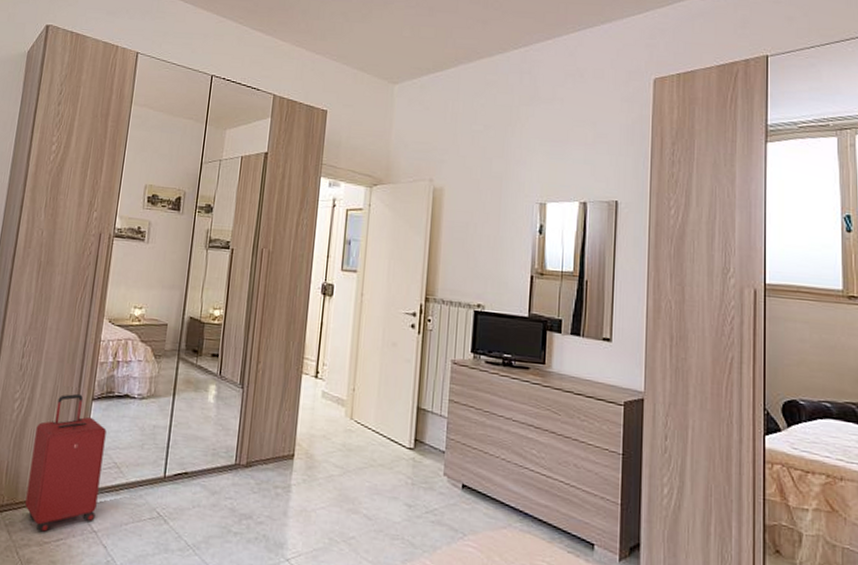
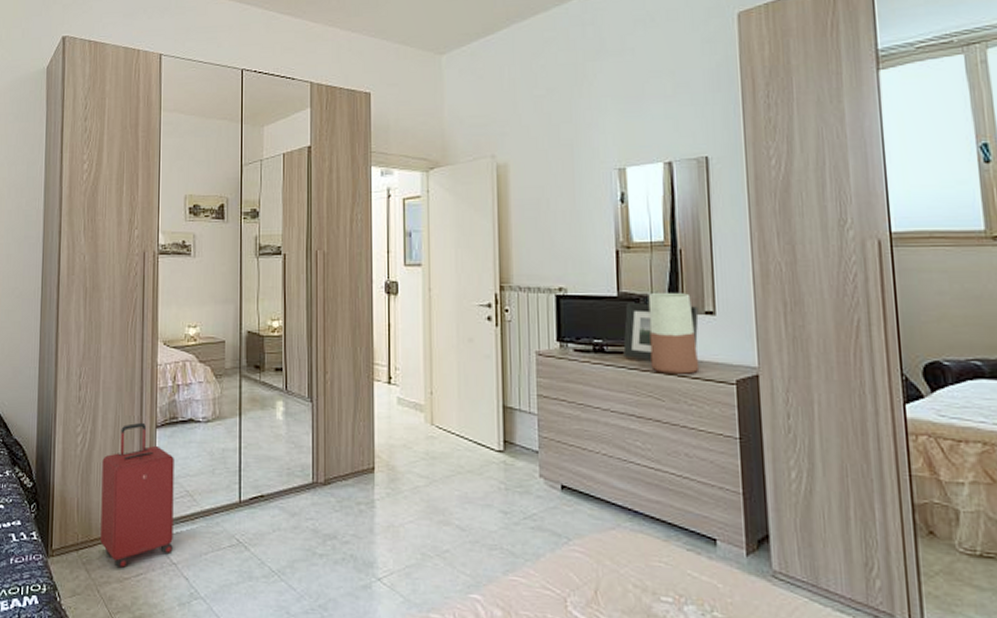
picture frame: none [528,324,597,377] -> present [623,303,699,360]
vase: none [552,317,594,393] -> present [648,293,700,374]

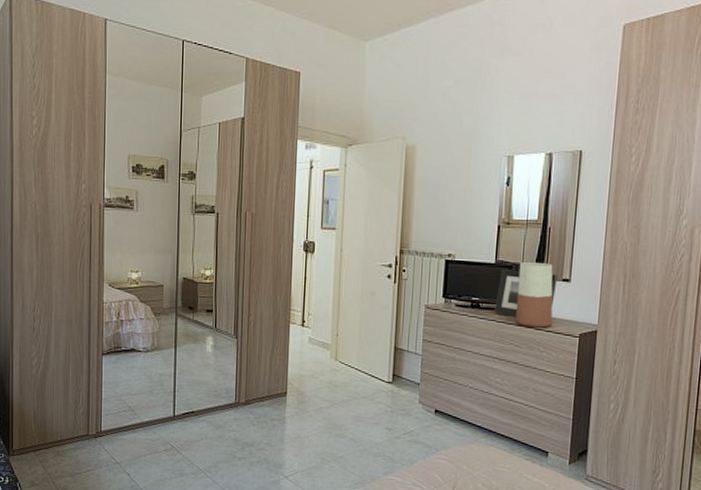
suitcase: present [100,422,174,569] -> none [55,350,118,466]

